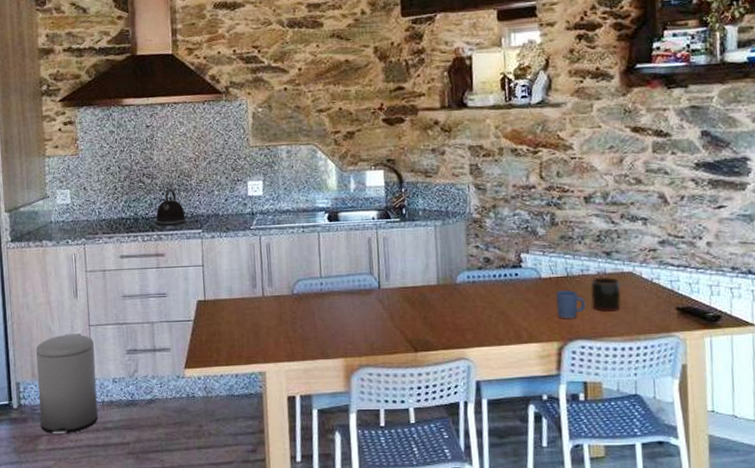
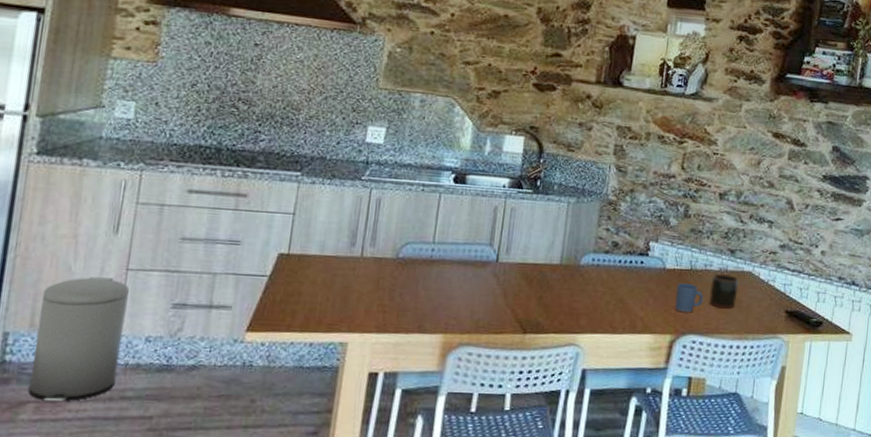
kettle: present [156,188,186,226] -> none [243,119,284,164]

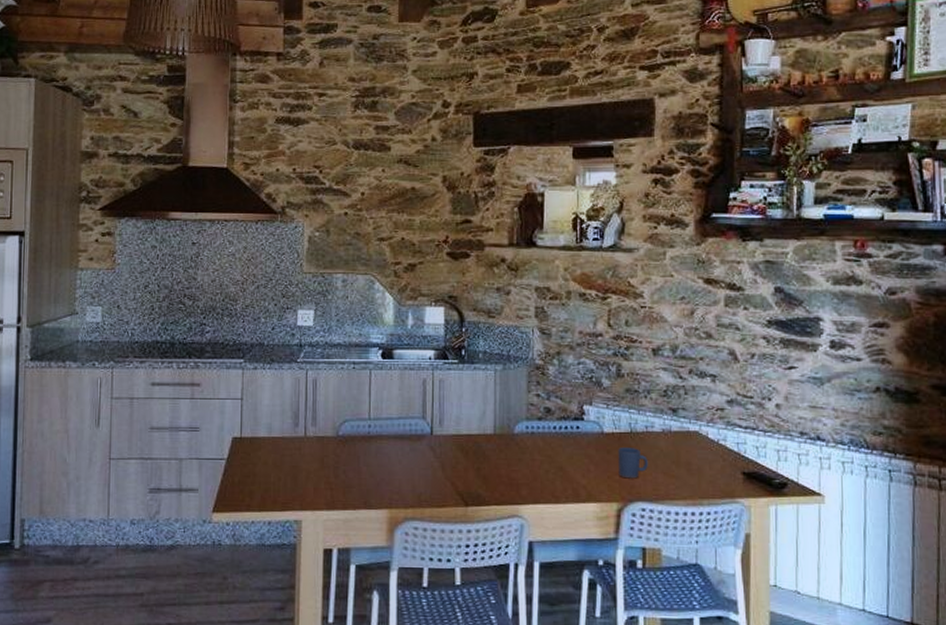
pedal bin: present [28,277,129,402] -> none [44,467,113,581]
mug: present [709,273,739,309] -> none [653,434,686,473]

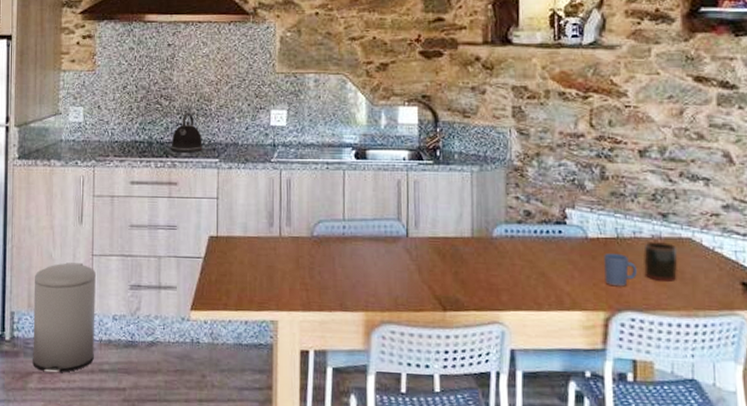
pedal bin: none [44,467,113,581] -> present [33,263,96,373]
kettle: none [194,312,227,353] -> present [171,112,203,153]
mug: none [653,434,686,473] -> present [642,241,679,281]

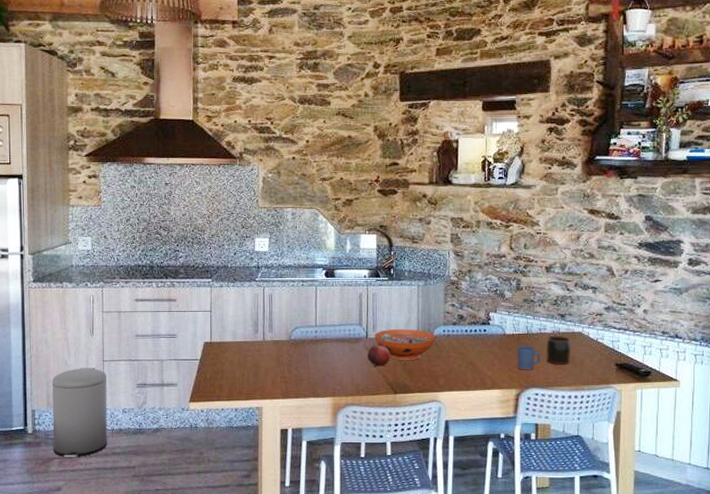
kettle: present [171,112,203,153] -> none [170,241,197,274]
fruit: none [408,242,438,275] -> present [367,341,391,366]
decorative bowl: none [417,226,495,269] -> present [375,328,436,361]

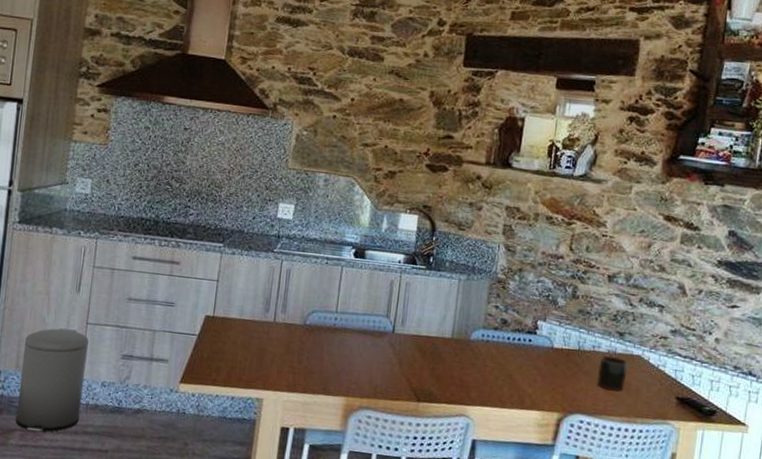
fruit: present [367,341,391,366] -> none [391,339,418,368]
decorative bowl: present [375,328,436,361] -> none [402,326,473,365]
mug: present [517,345,541,370] -> none [562,362,591,393]

